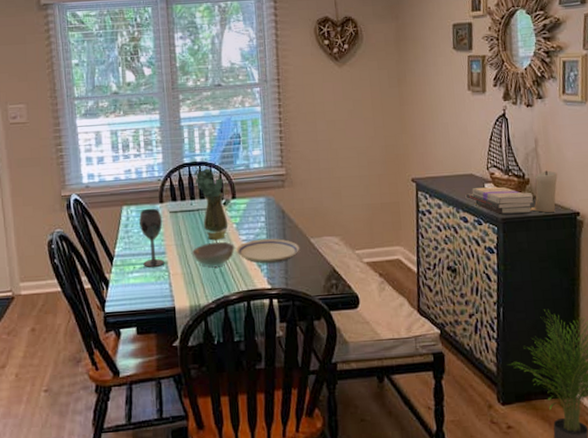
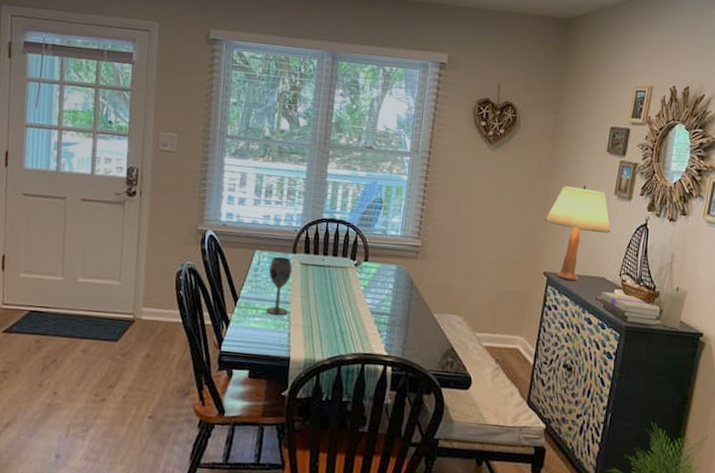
soup bowl: present [192,241,235,267] -> none [316,300,359,325]
vase: present [194,166,229,240] -> none [331,223,359,299]
plate: present [236,238,300,264] -> none [359,305,423,332]
table lamp: none [403,85,471,183] -> present [544,185,611,282]

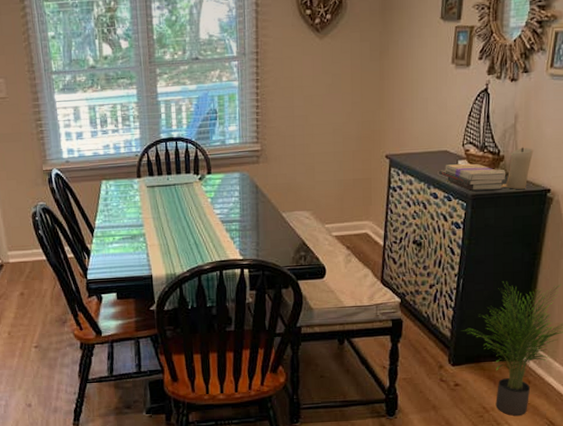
wine glass: present [266,256,293,315] -> none [118,182,142,239]
table lamp: present [544,185,611,282] -> none [381,58,451,160]

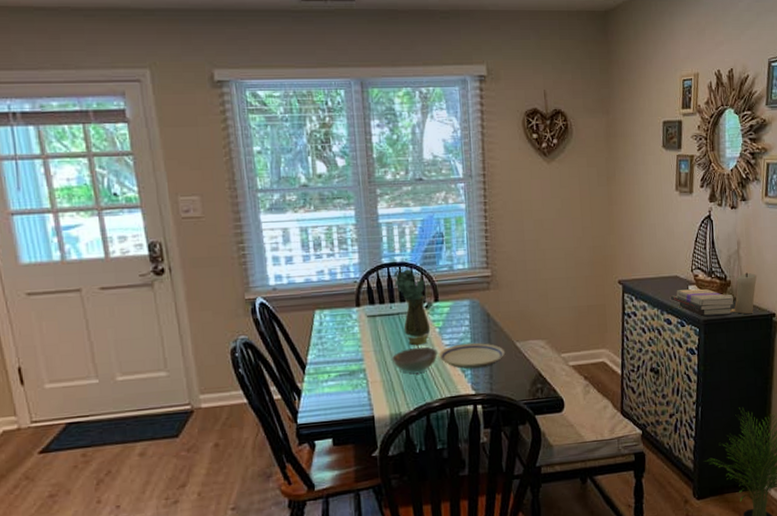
soup bowl: none [169,215,209,239] -> present [392,346,438,373]
vase: none [171,141,204,213] -> present [394,267,431,345]
plate: none [210,212,272,237] -> present [439,342,506,369]

